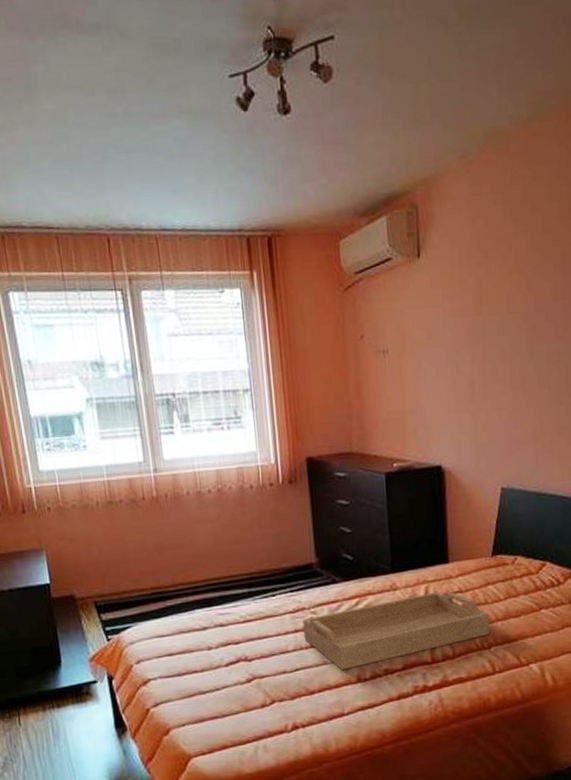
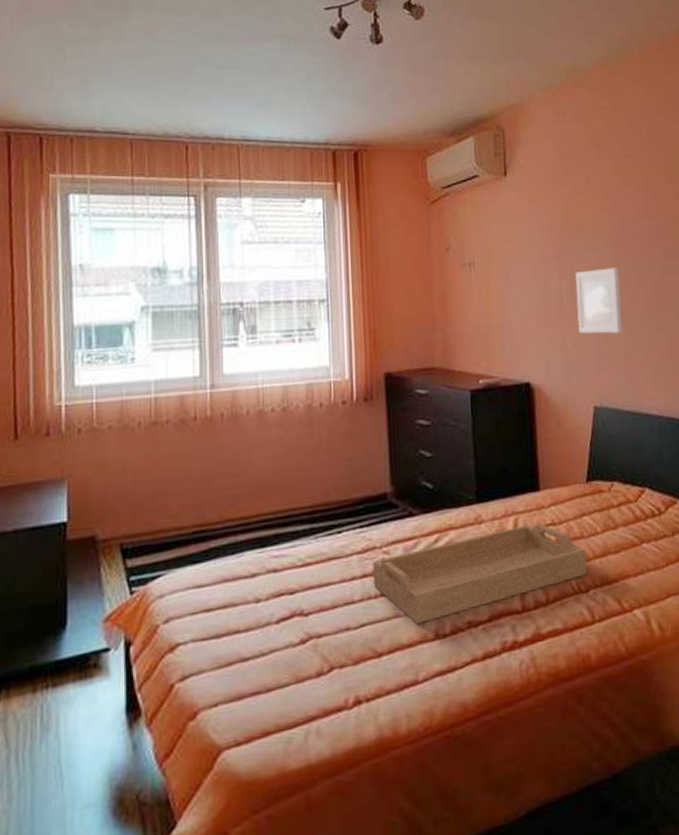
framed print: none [486,350,533,419] -> present [575,267,623,334]

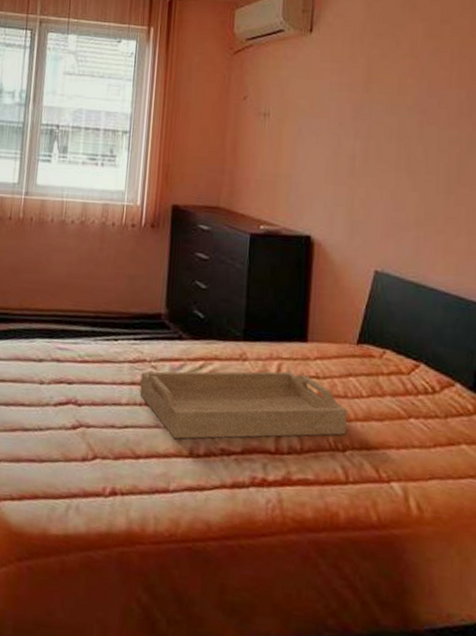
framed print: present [575,267,623,334] -> none [367,133,421,202]

